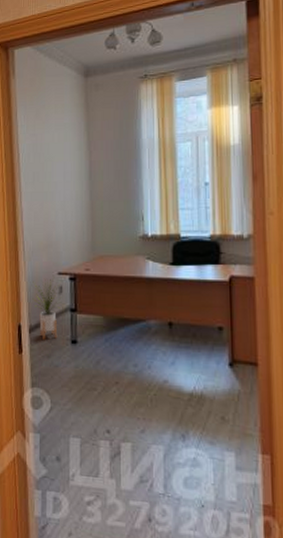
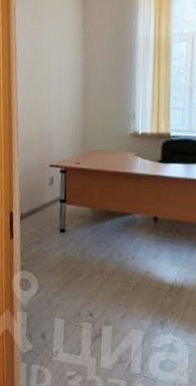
house plant: present [32,277,62,340] -> none [24,169,53,227]

